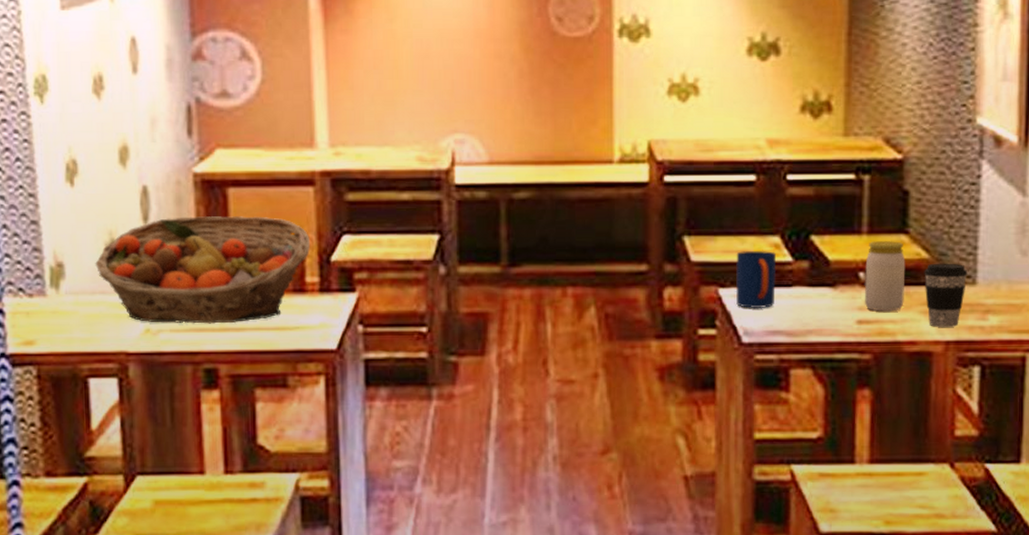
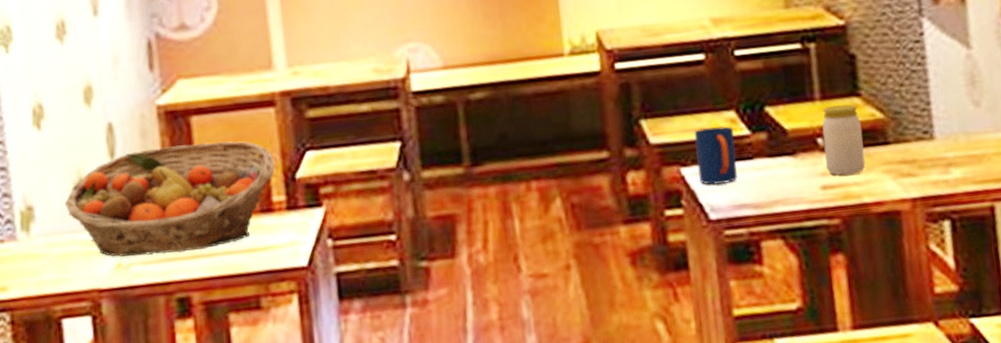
coffee cup: present [924,263,968,327] -> none [881,120,925,185]

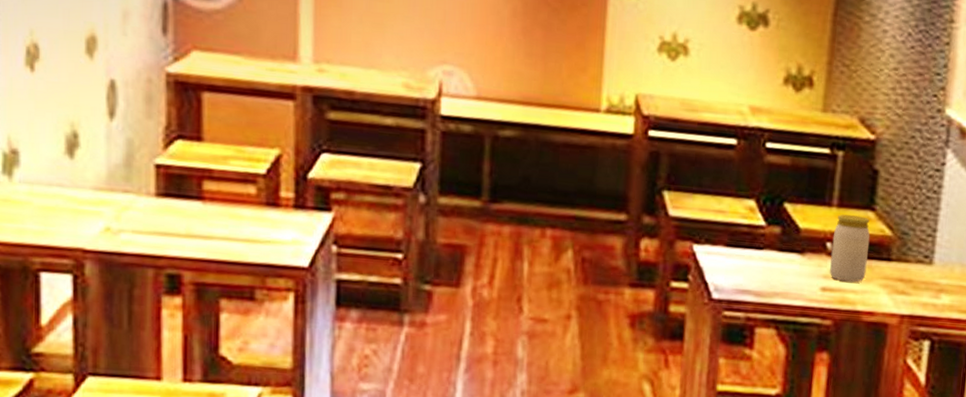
fruit basket: present [64,141,276,257] -> none [53,116,288,231]
mug: present [694,126,738,185] -> none [709,211,750,268]

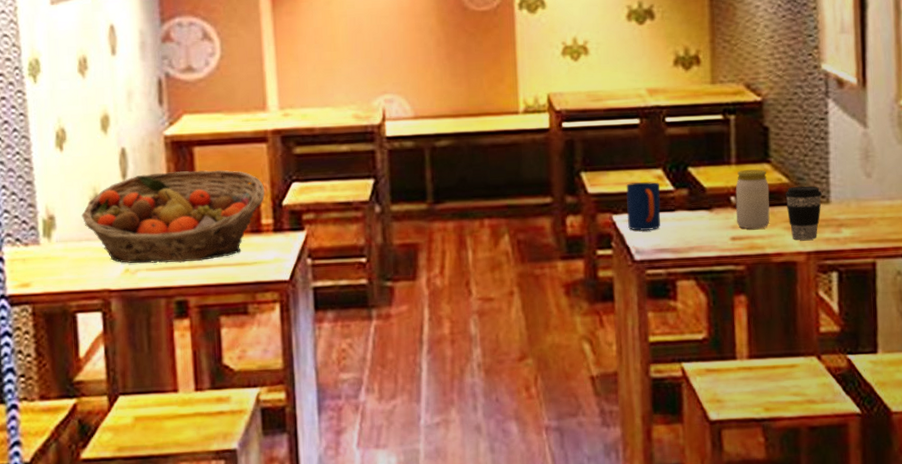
fruit basket: none [53,116,288,231] -> present [81,169,265,264]
mug: none [709,211,750,268] -> present [626,182,661,232]
coffee cup: none [885,241,926,302] -> present [785,186,822,240]

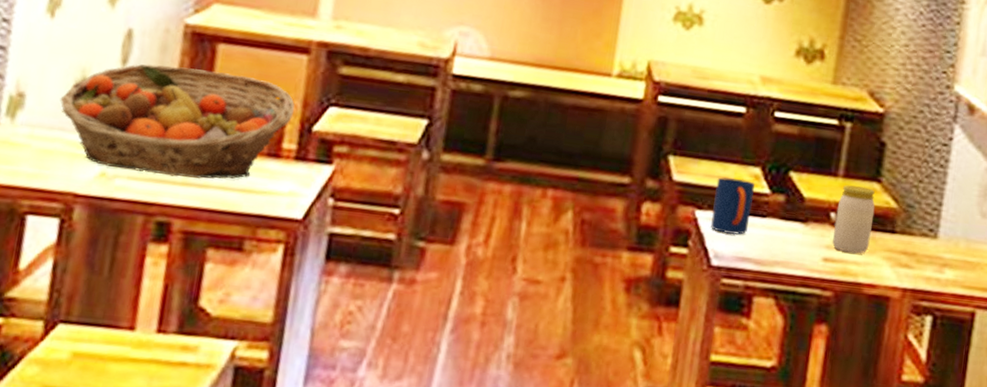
coffee cup: present [785,186,822,240] -> none [889,213,931,276]

